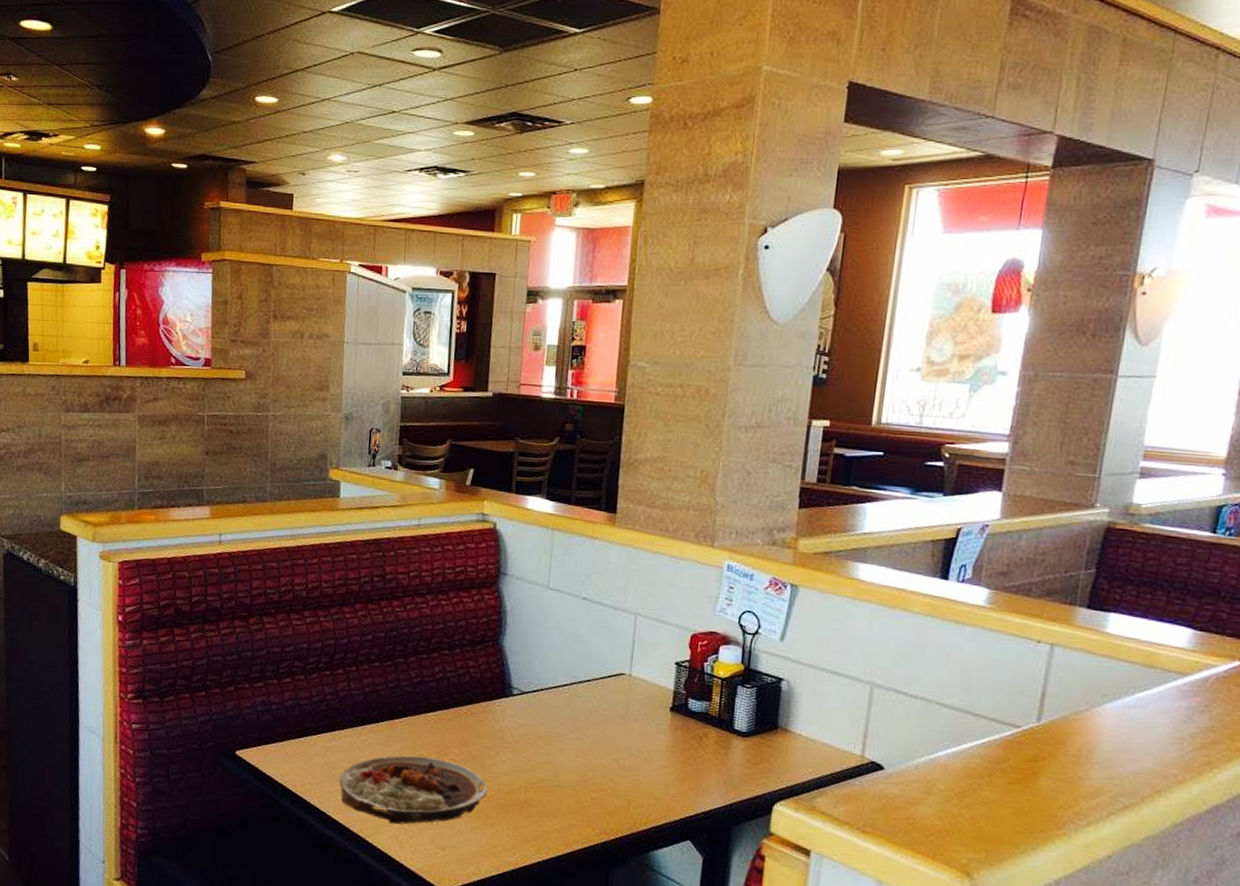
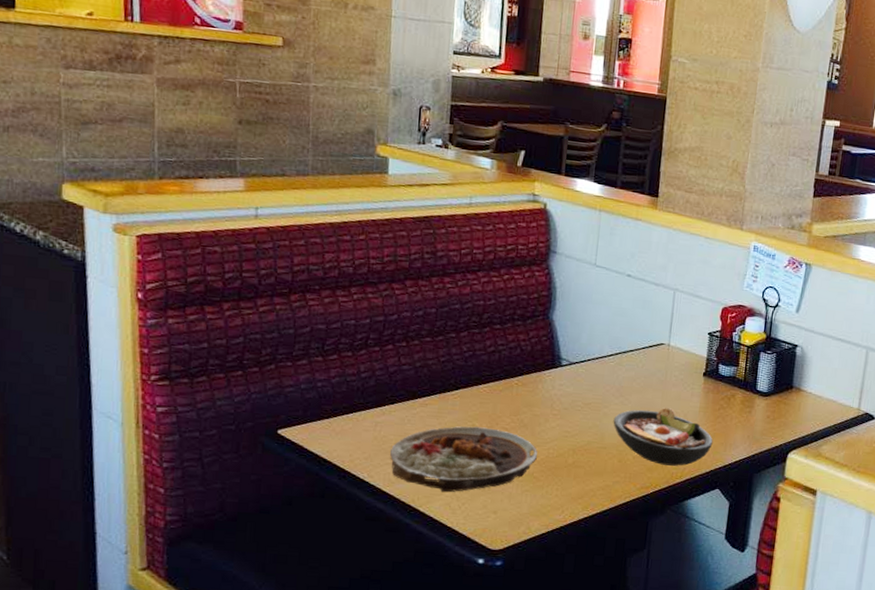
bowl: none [568,745,683,812] -> present [613,408,713,466]

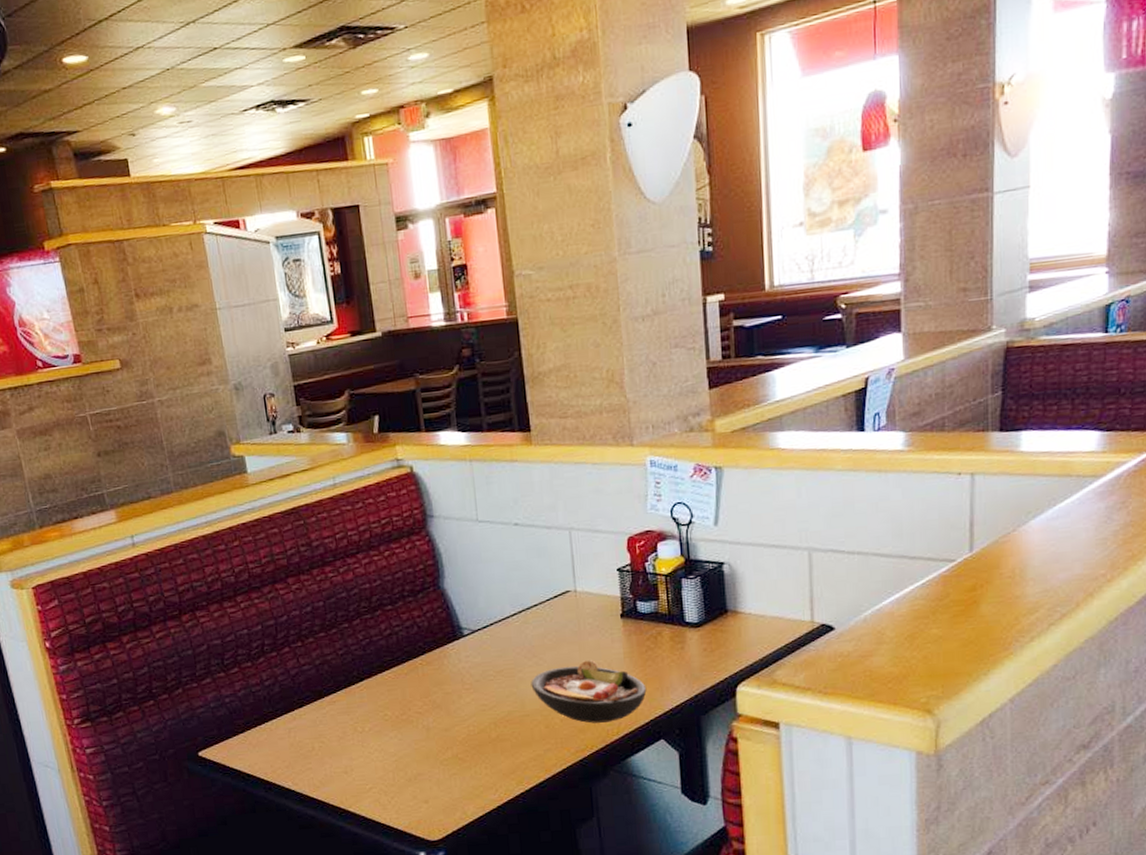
plate: present [390,426,537,493] -> none [309,715,458,789]

